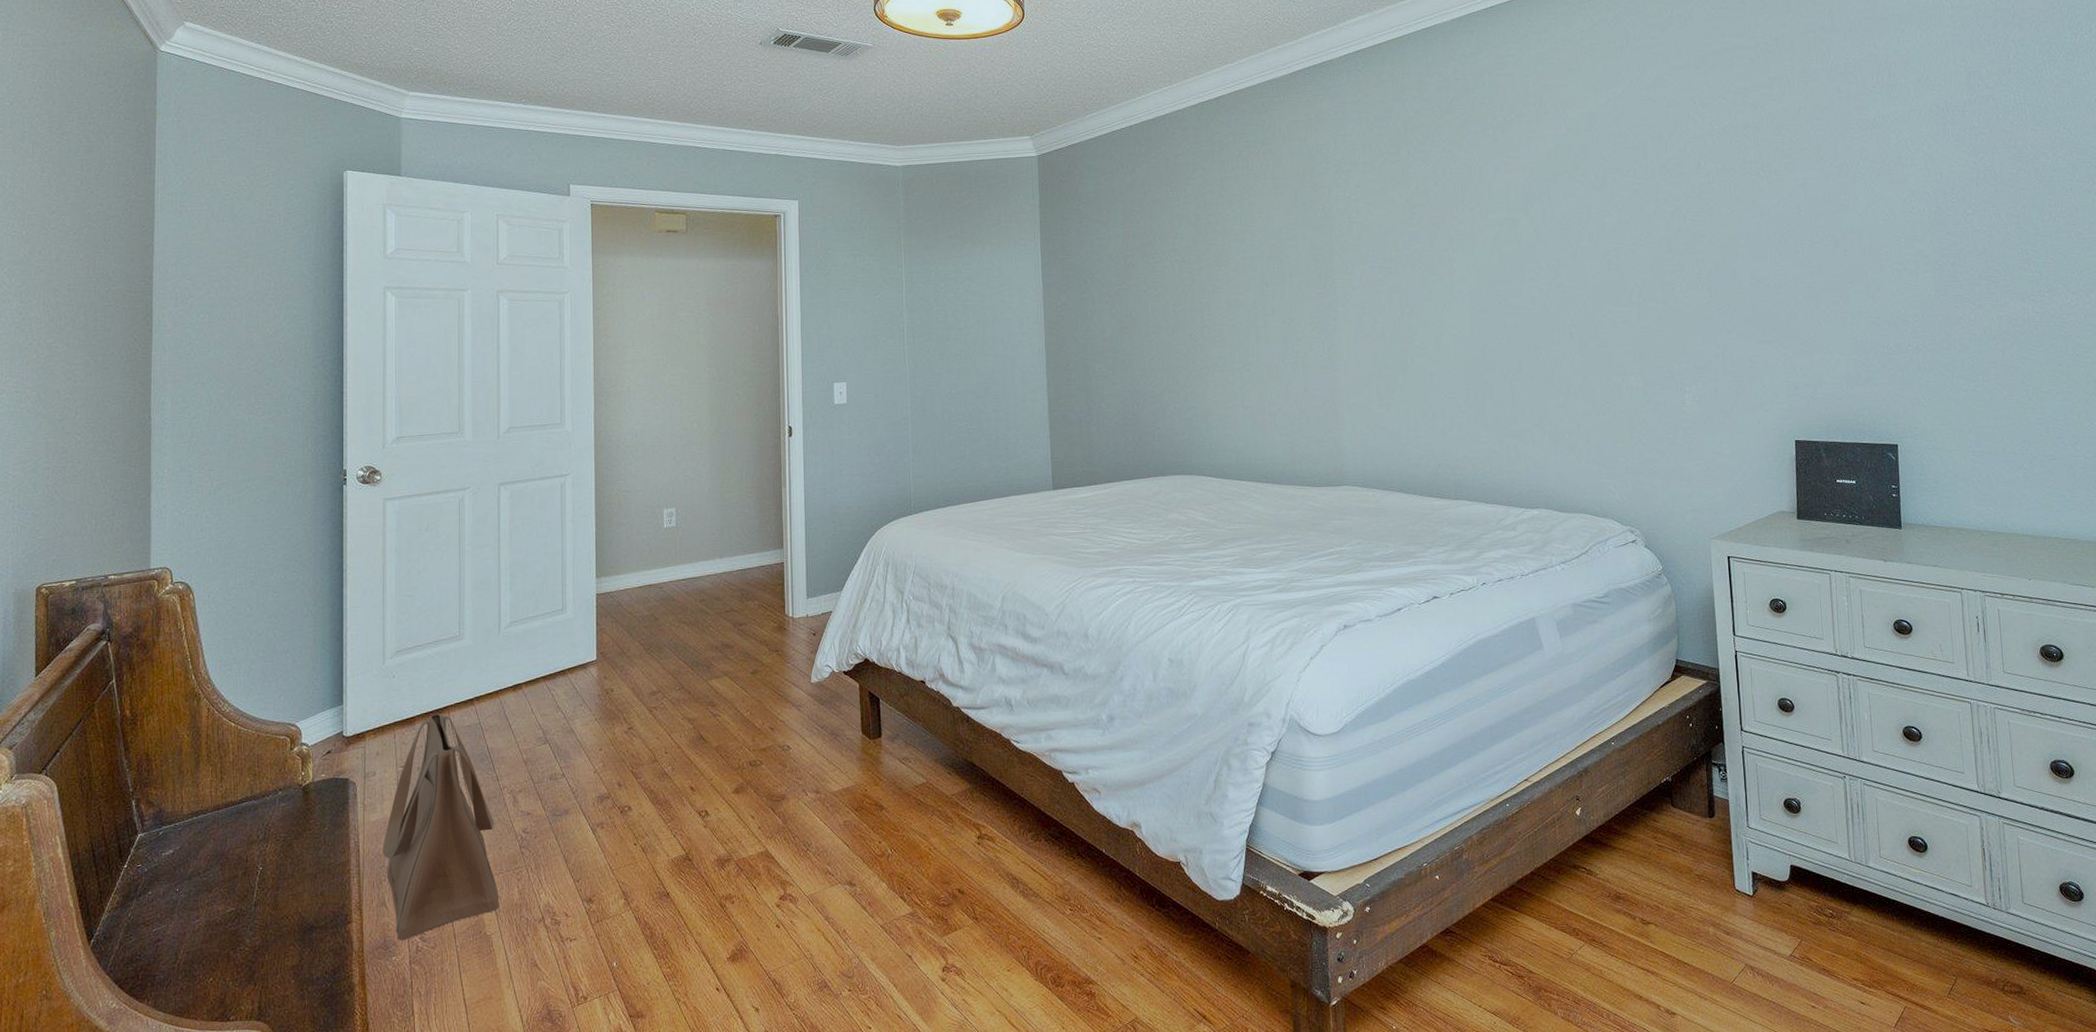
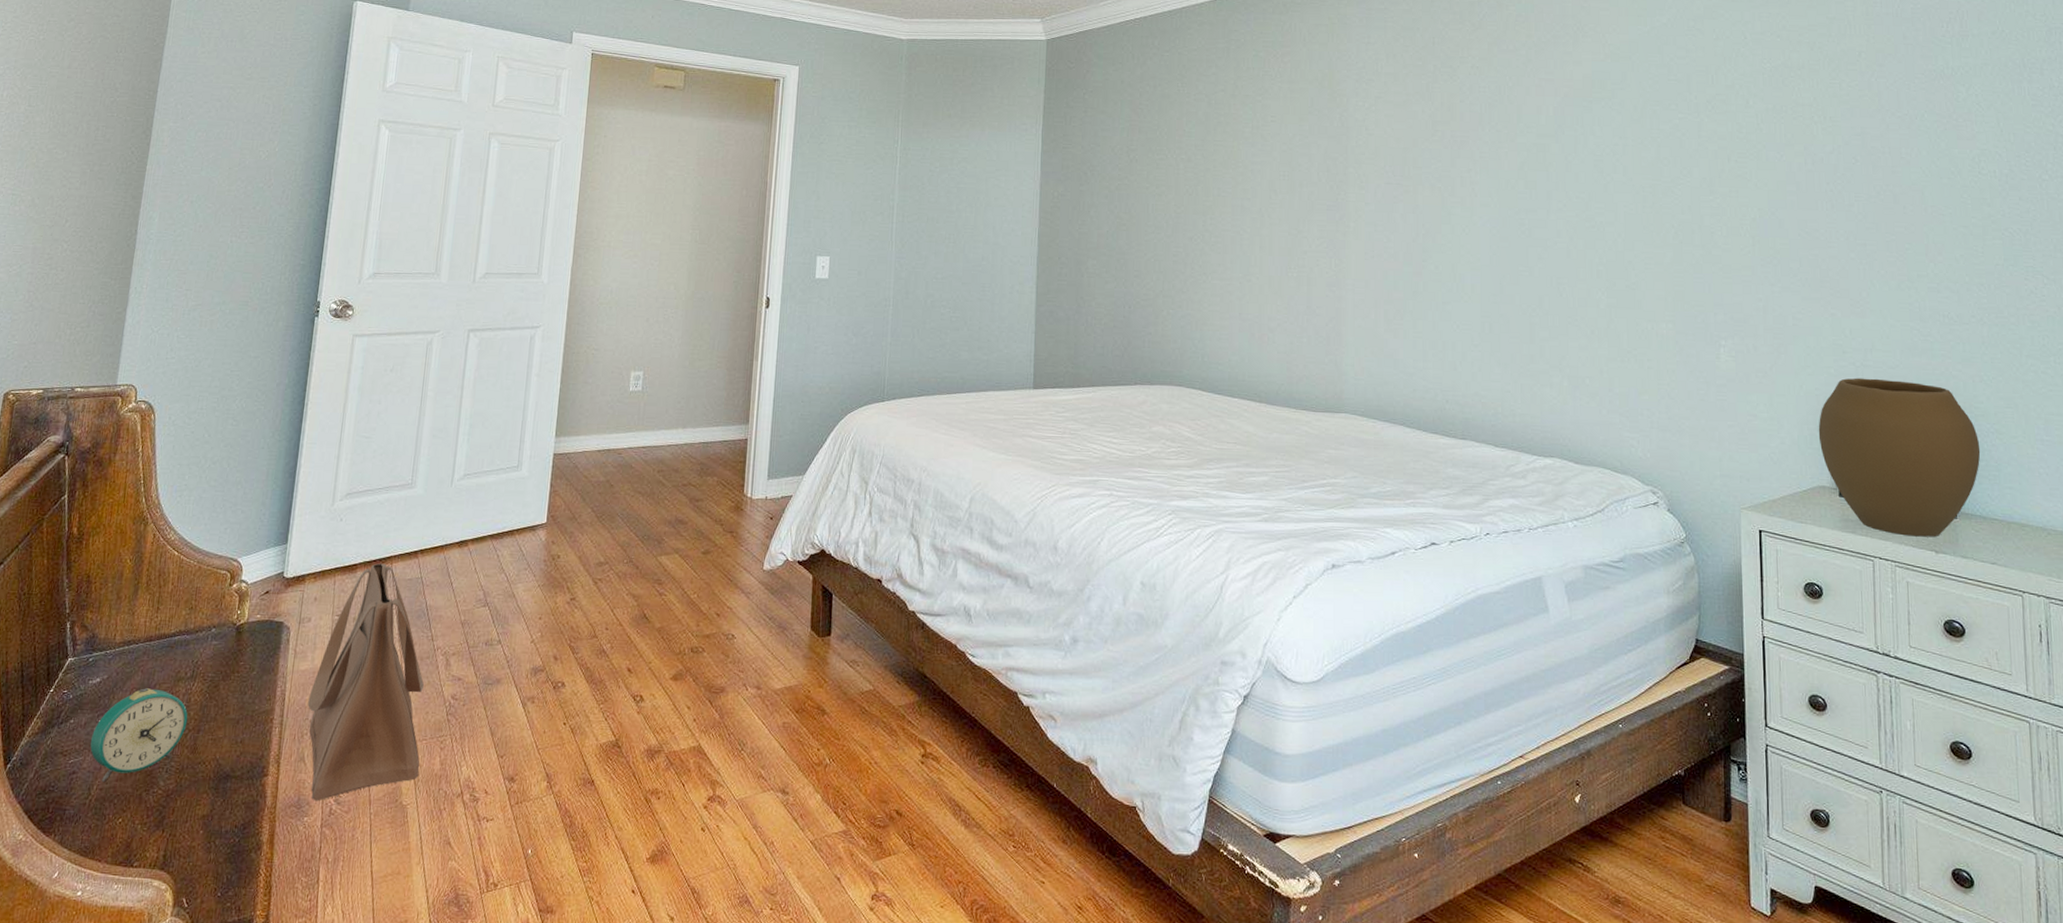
alarm clock: none [171,853,266,946] -> present [90,688,188,782]
vase: none [1776,409,1921,549] -> present [1818,378,1981,537]

